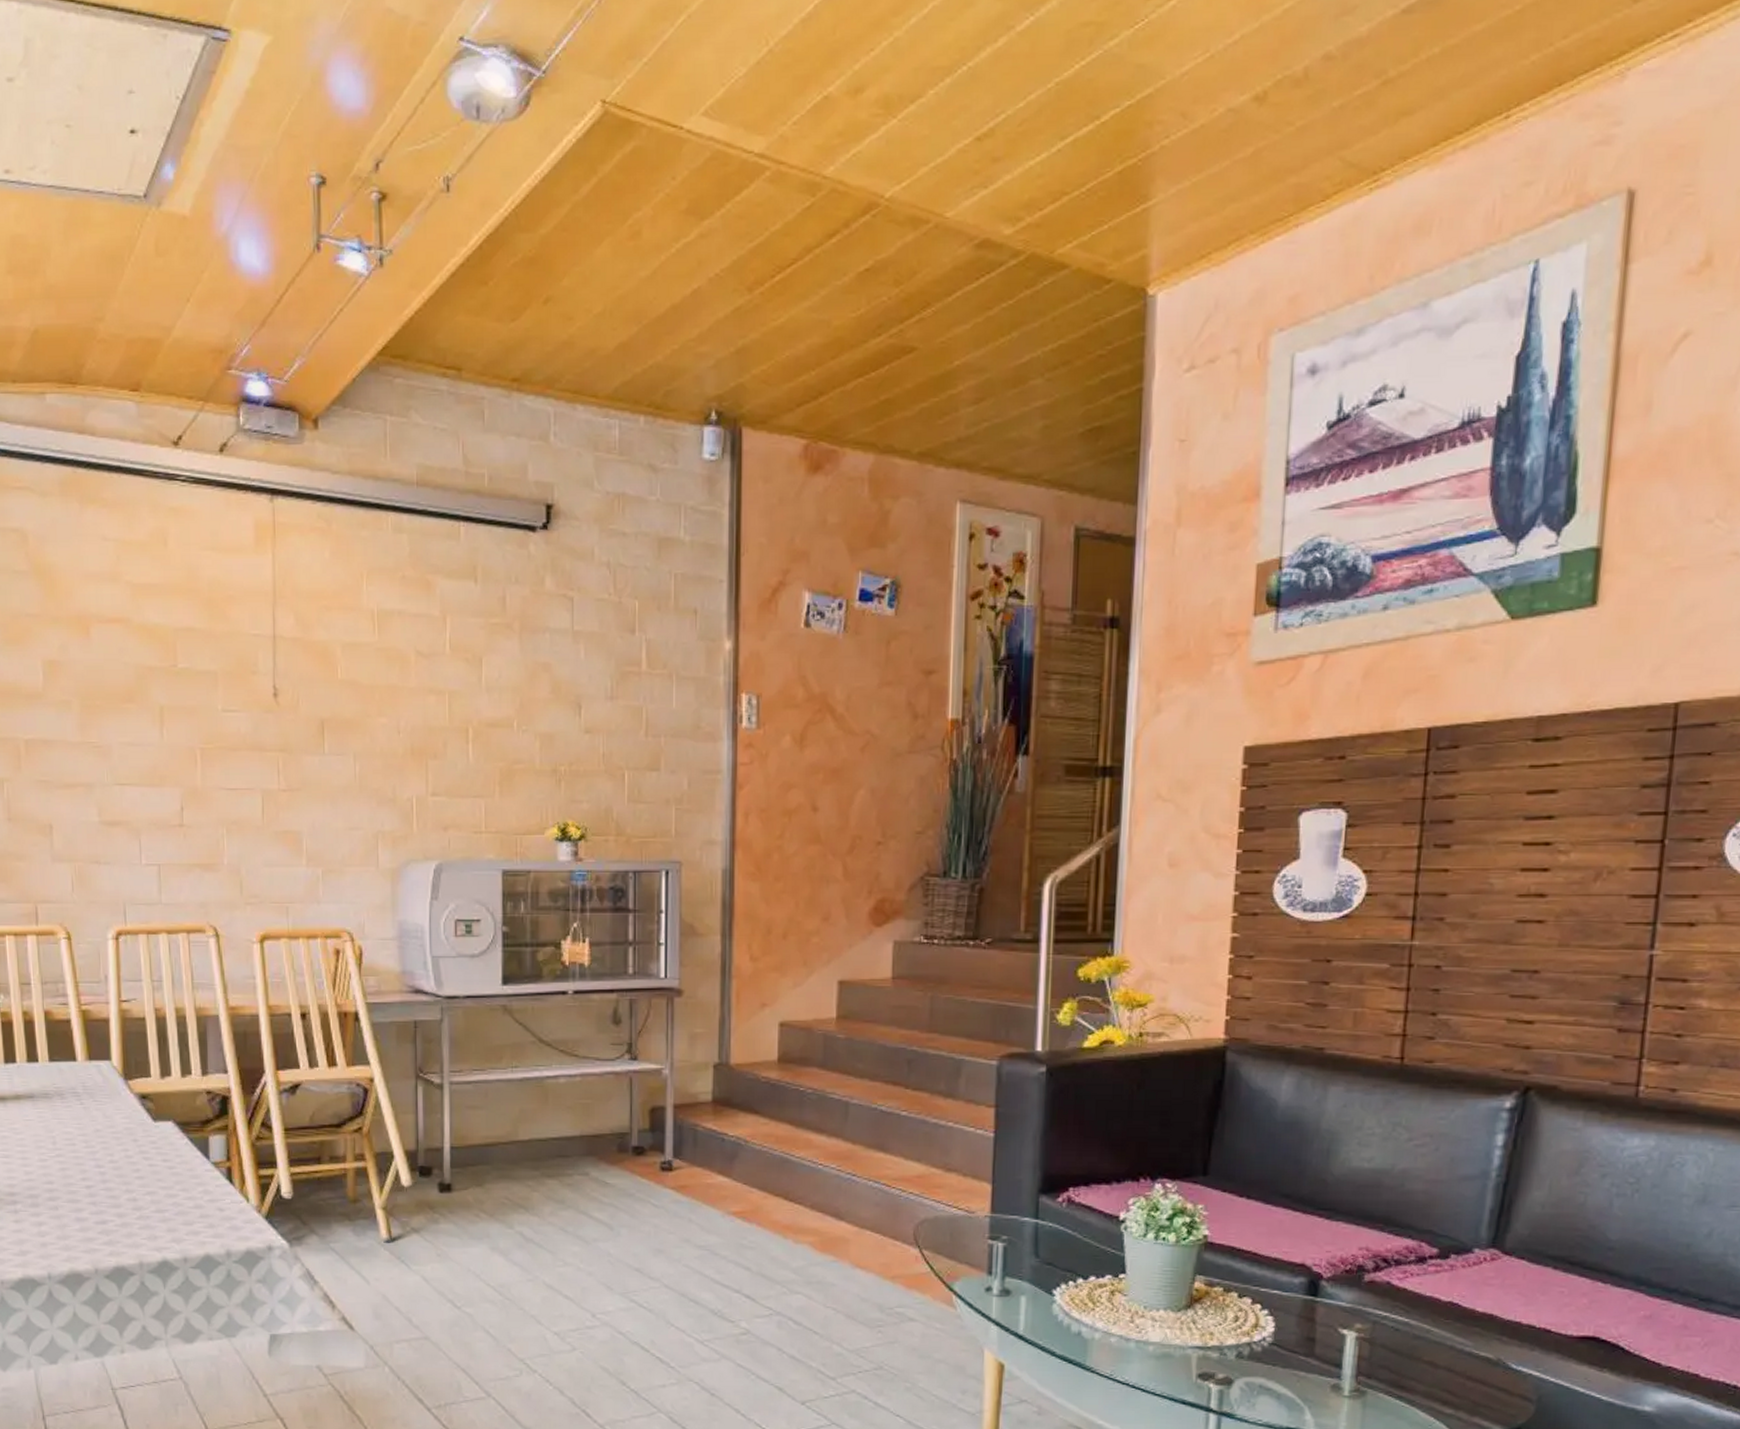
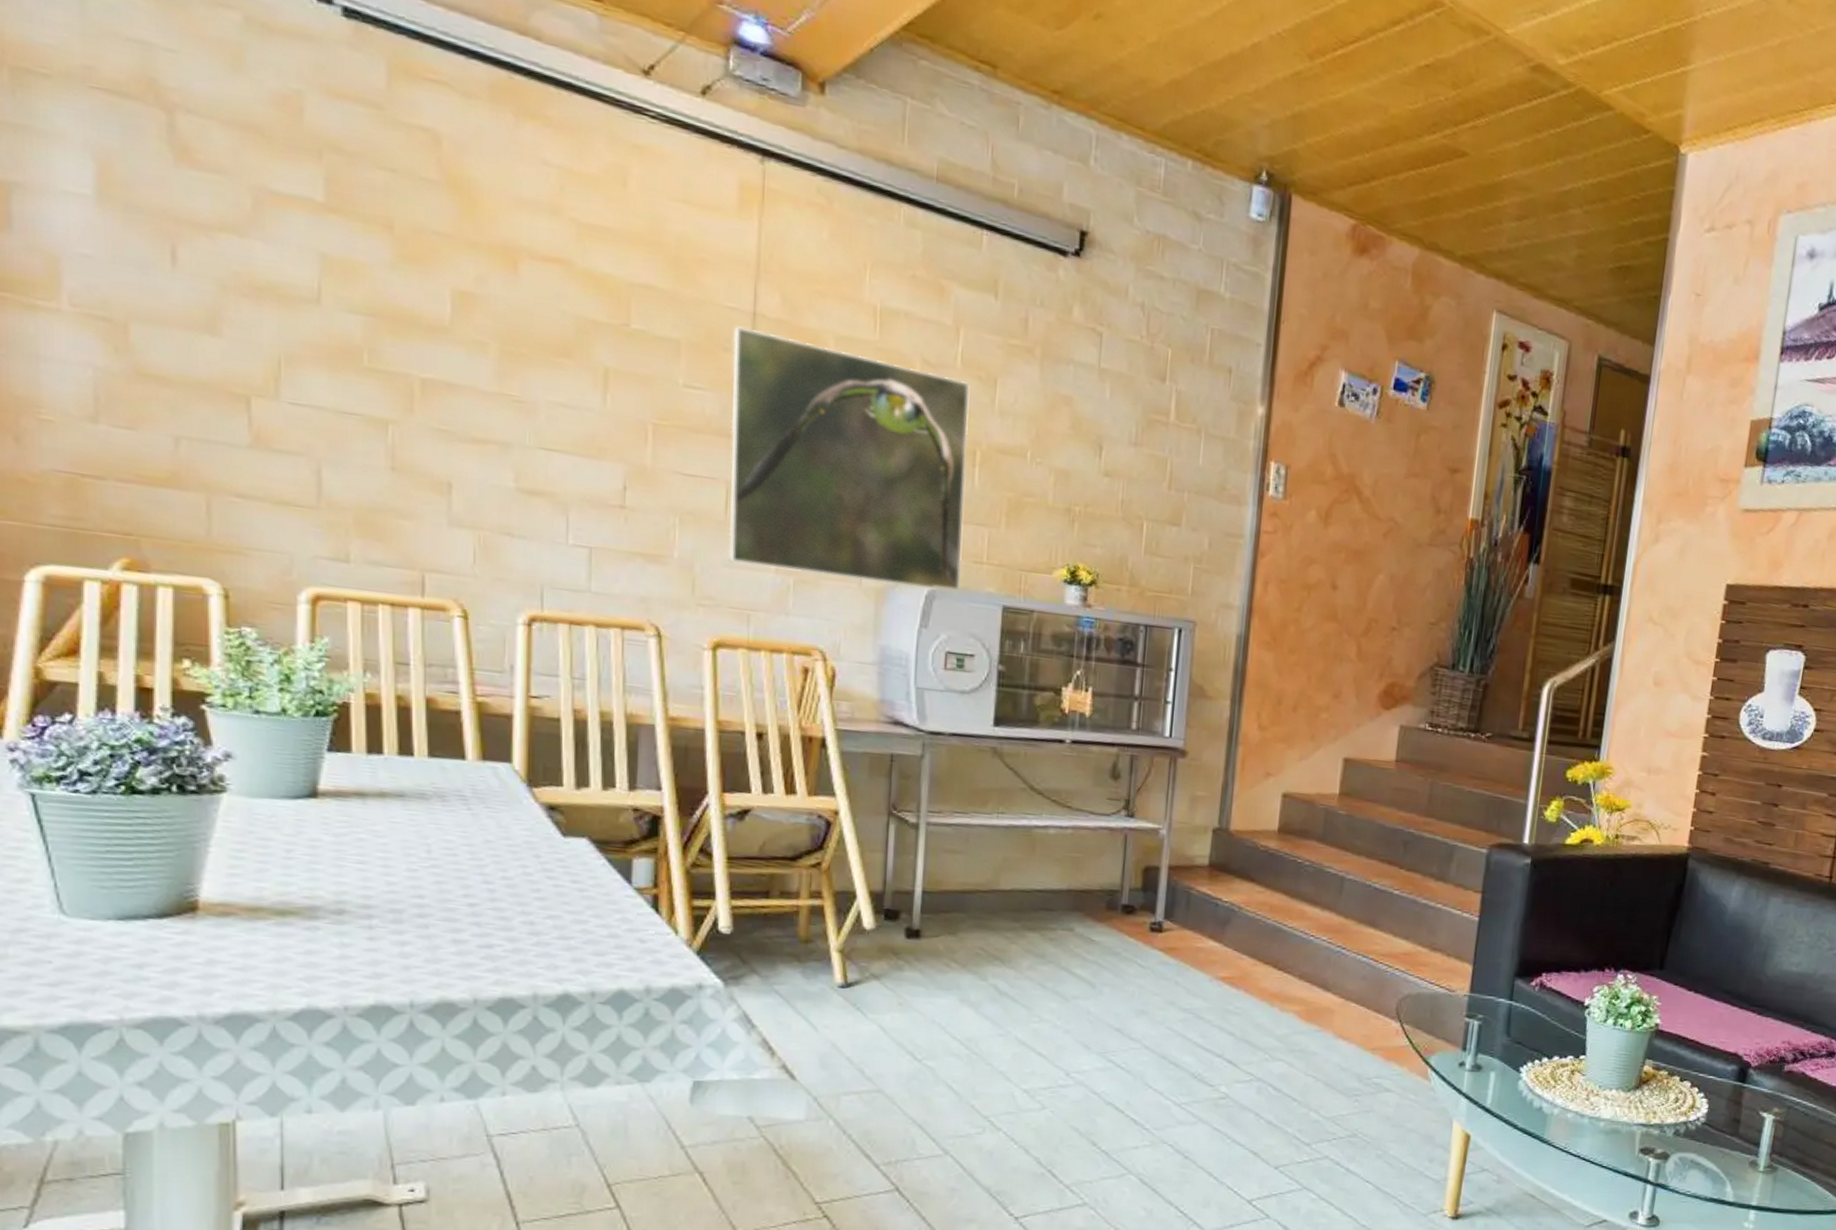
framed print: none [259,650,464,863] -> present [728,326,970,590]

